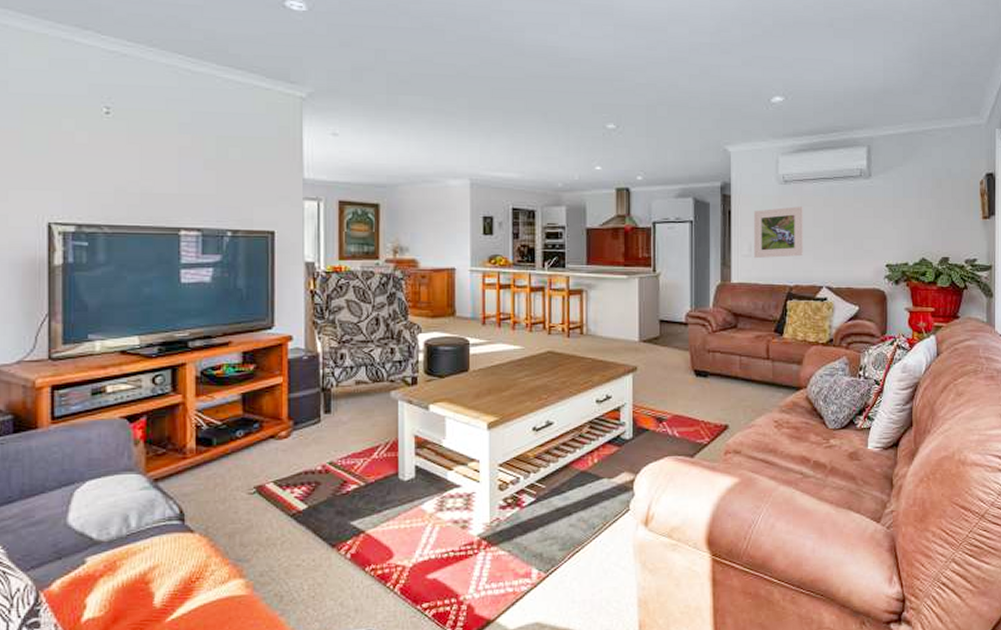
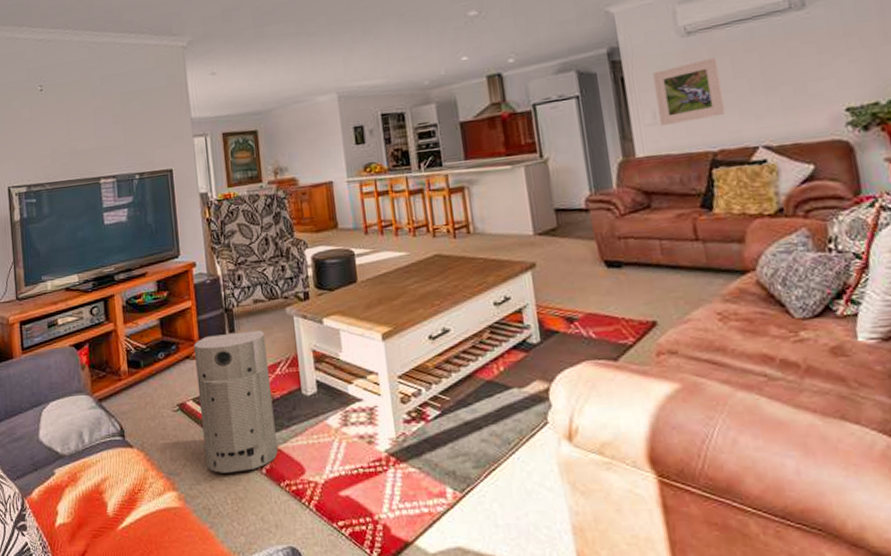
air purifier: none [281,413,366,559] -> present [194,330,278,473]

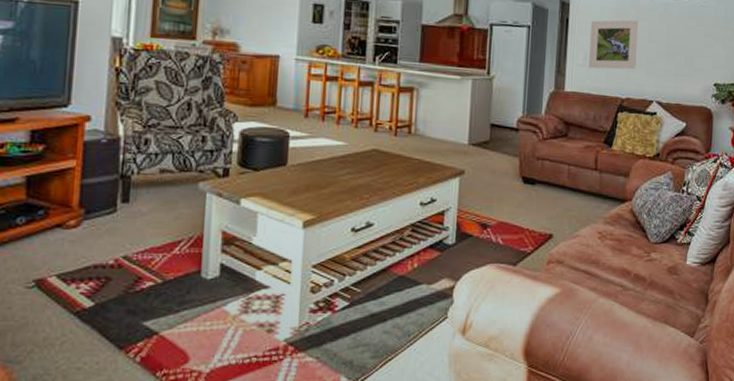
air purifier: present [194,330,278,473] -> none [61,203,167,361]

